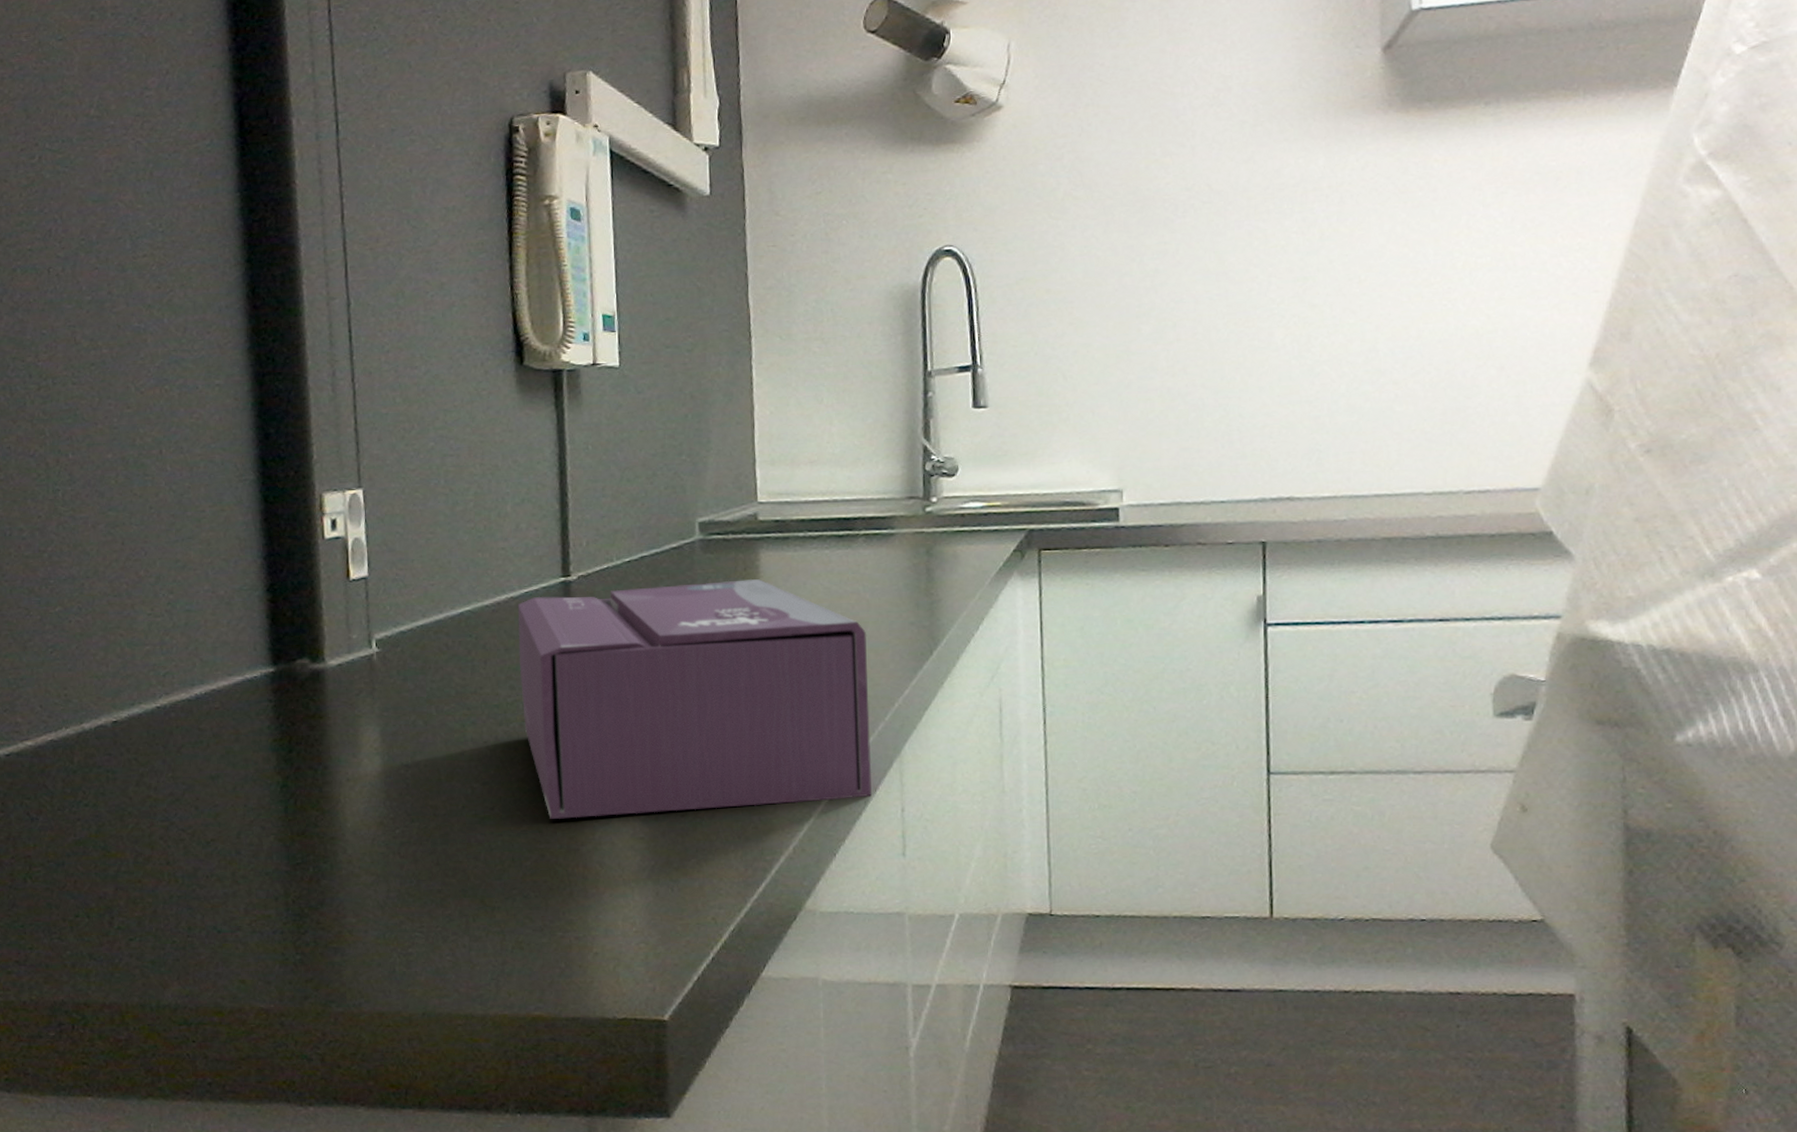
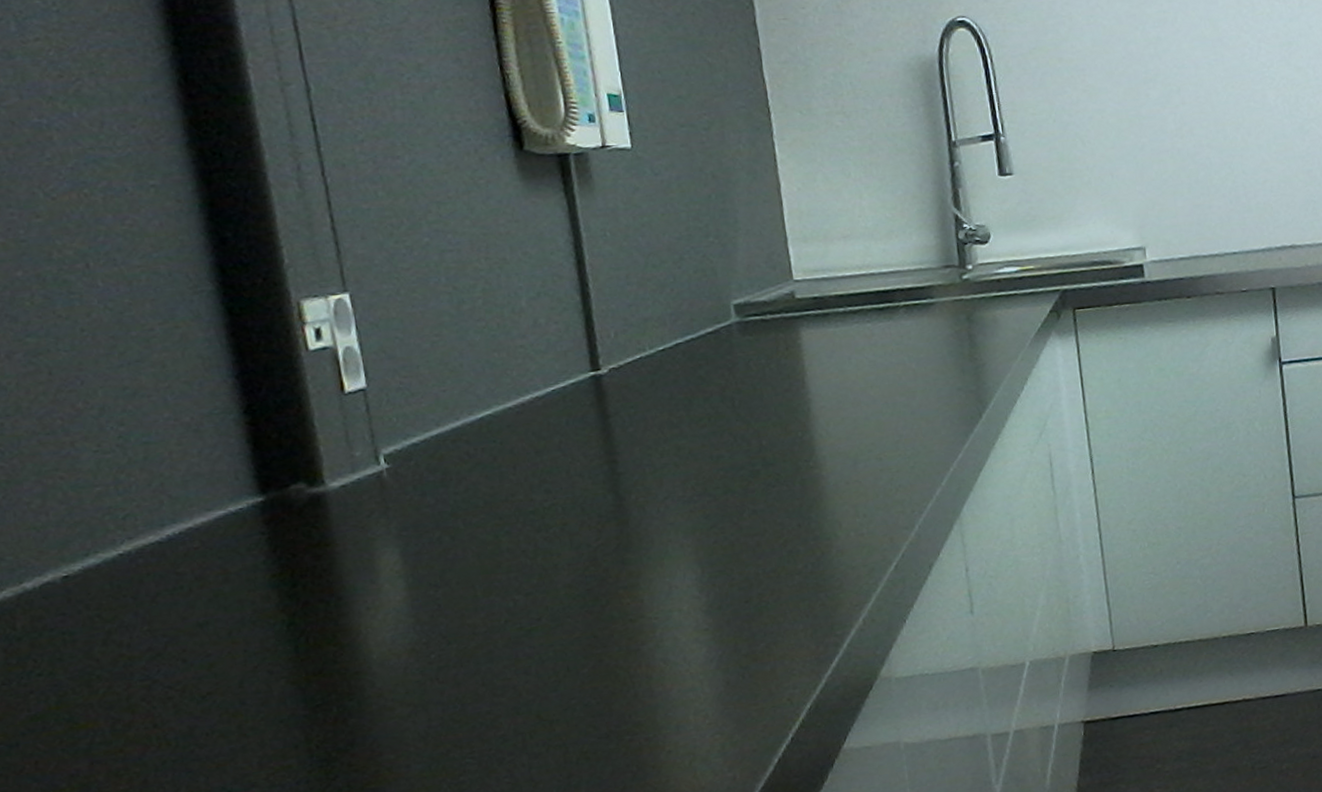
tissue box: present [517,579,872,819] -> none [544,357,936,622]

